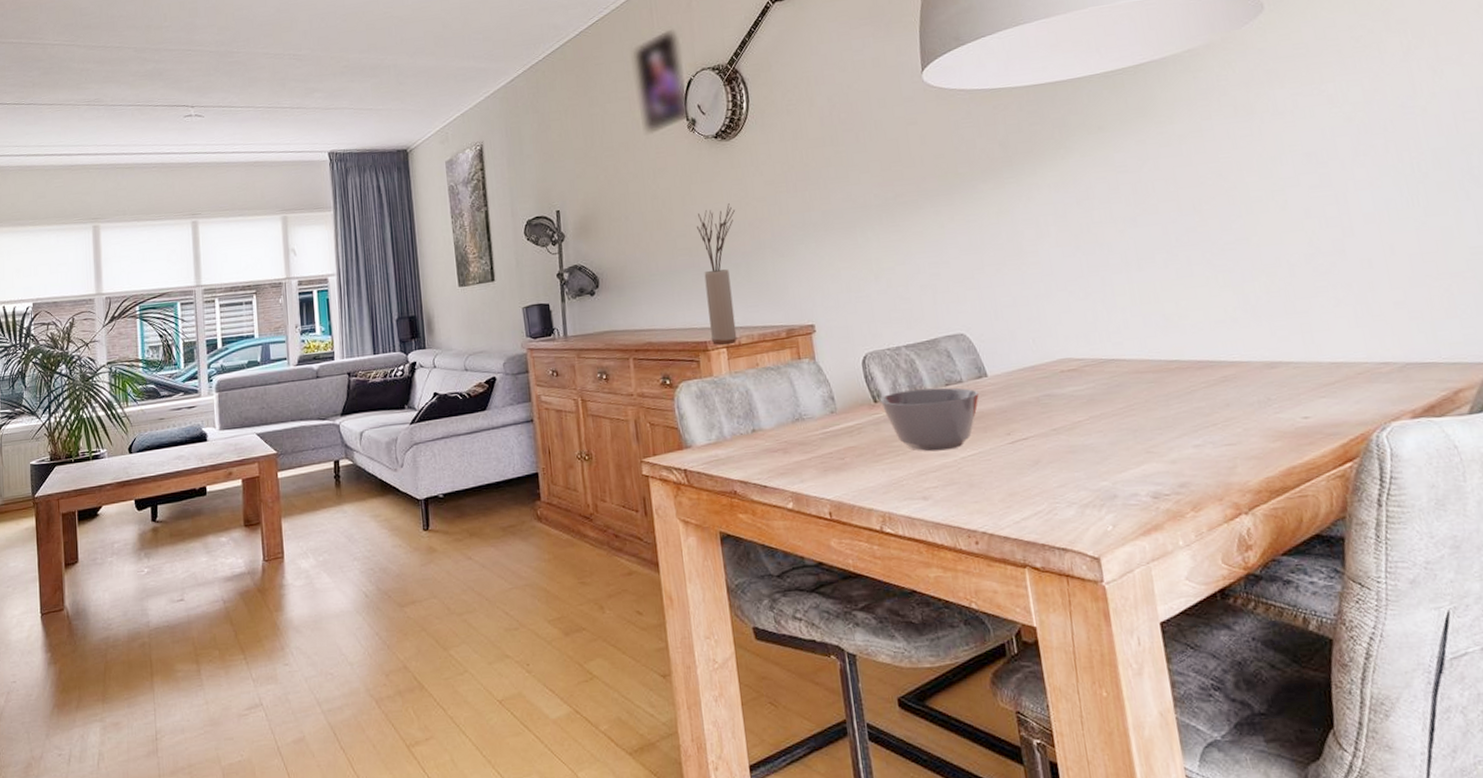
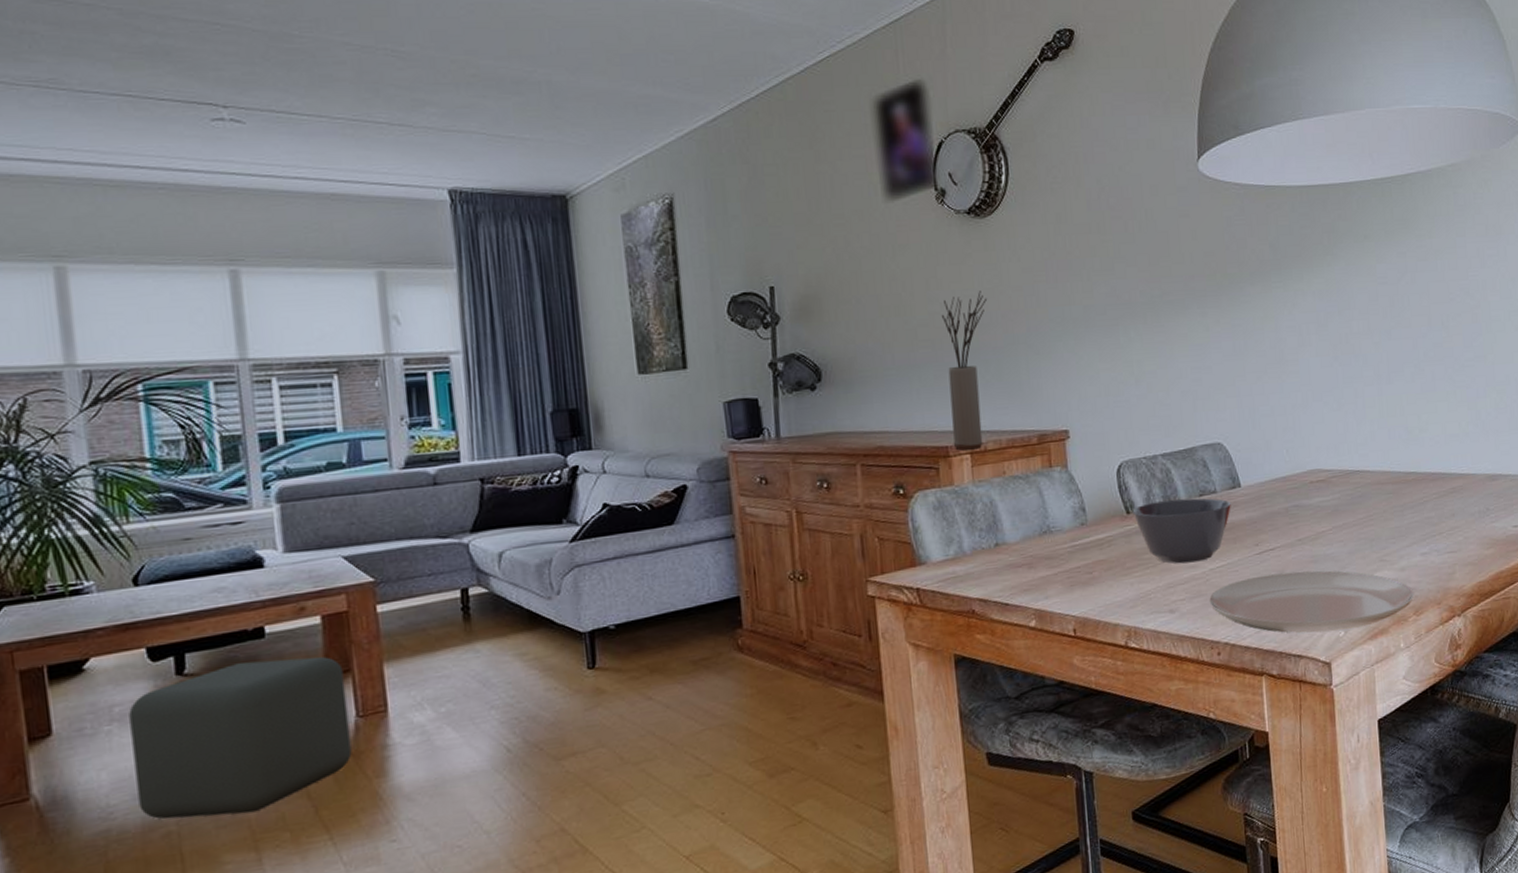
cube: none [123,511,260,633] -> present [129,656,352,819]
plate: none [962,461,1190,526] -> present [1209,570,1415,634]

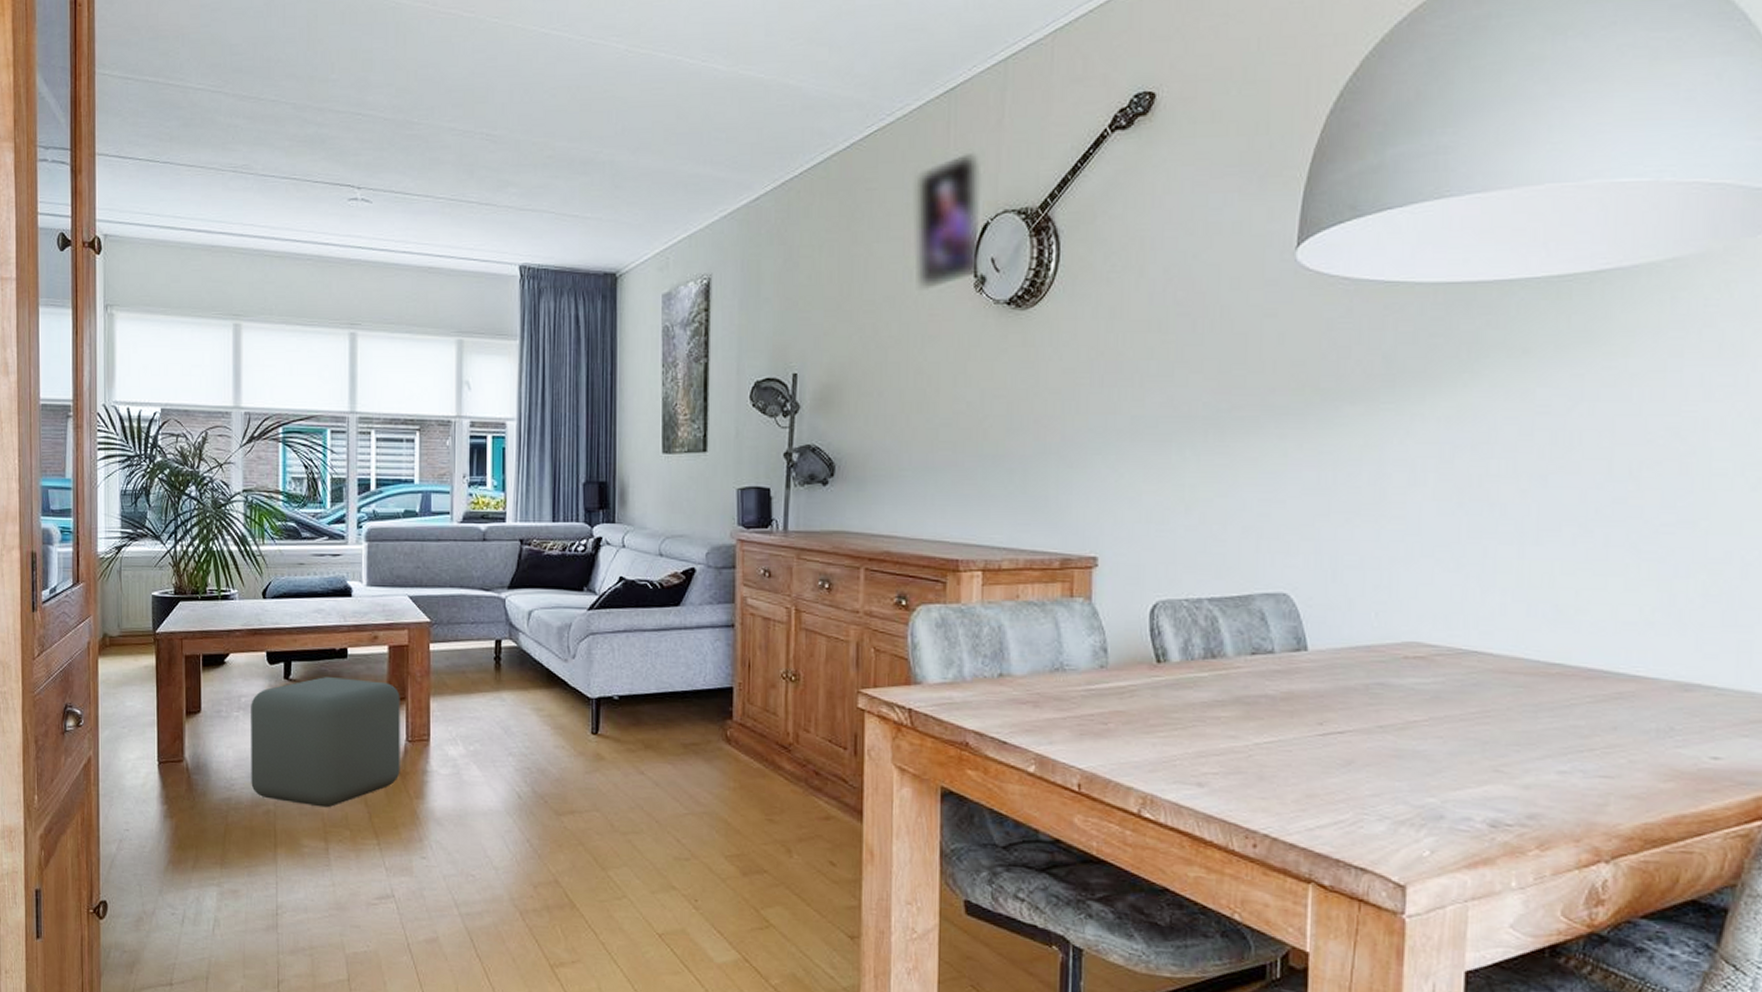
vase: present [942,291,988,451] -> none [966,391,1020,568]
bowl: present [1132,498,1231,564] -> none [1164,653,1292,732]
plate: present [1209,570,1415,634] -> none [1249,762,1541,851]

